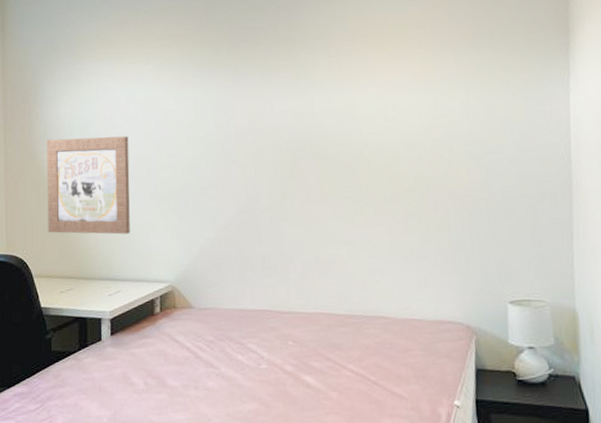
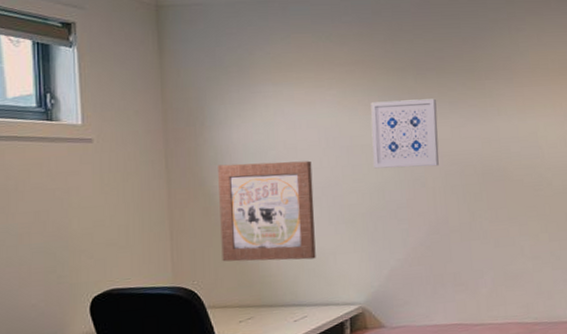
wall art: none [184,71,251,144] -> present [371,98,439,169]

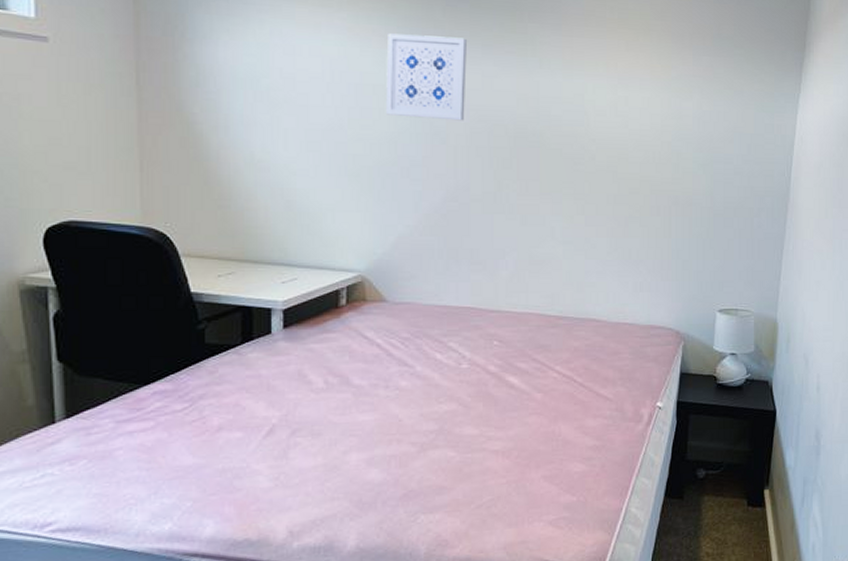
wall art: present [218,160,316,262] -> none [199,88,313,213]

